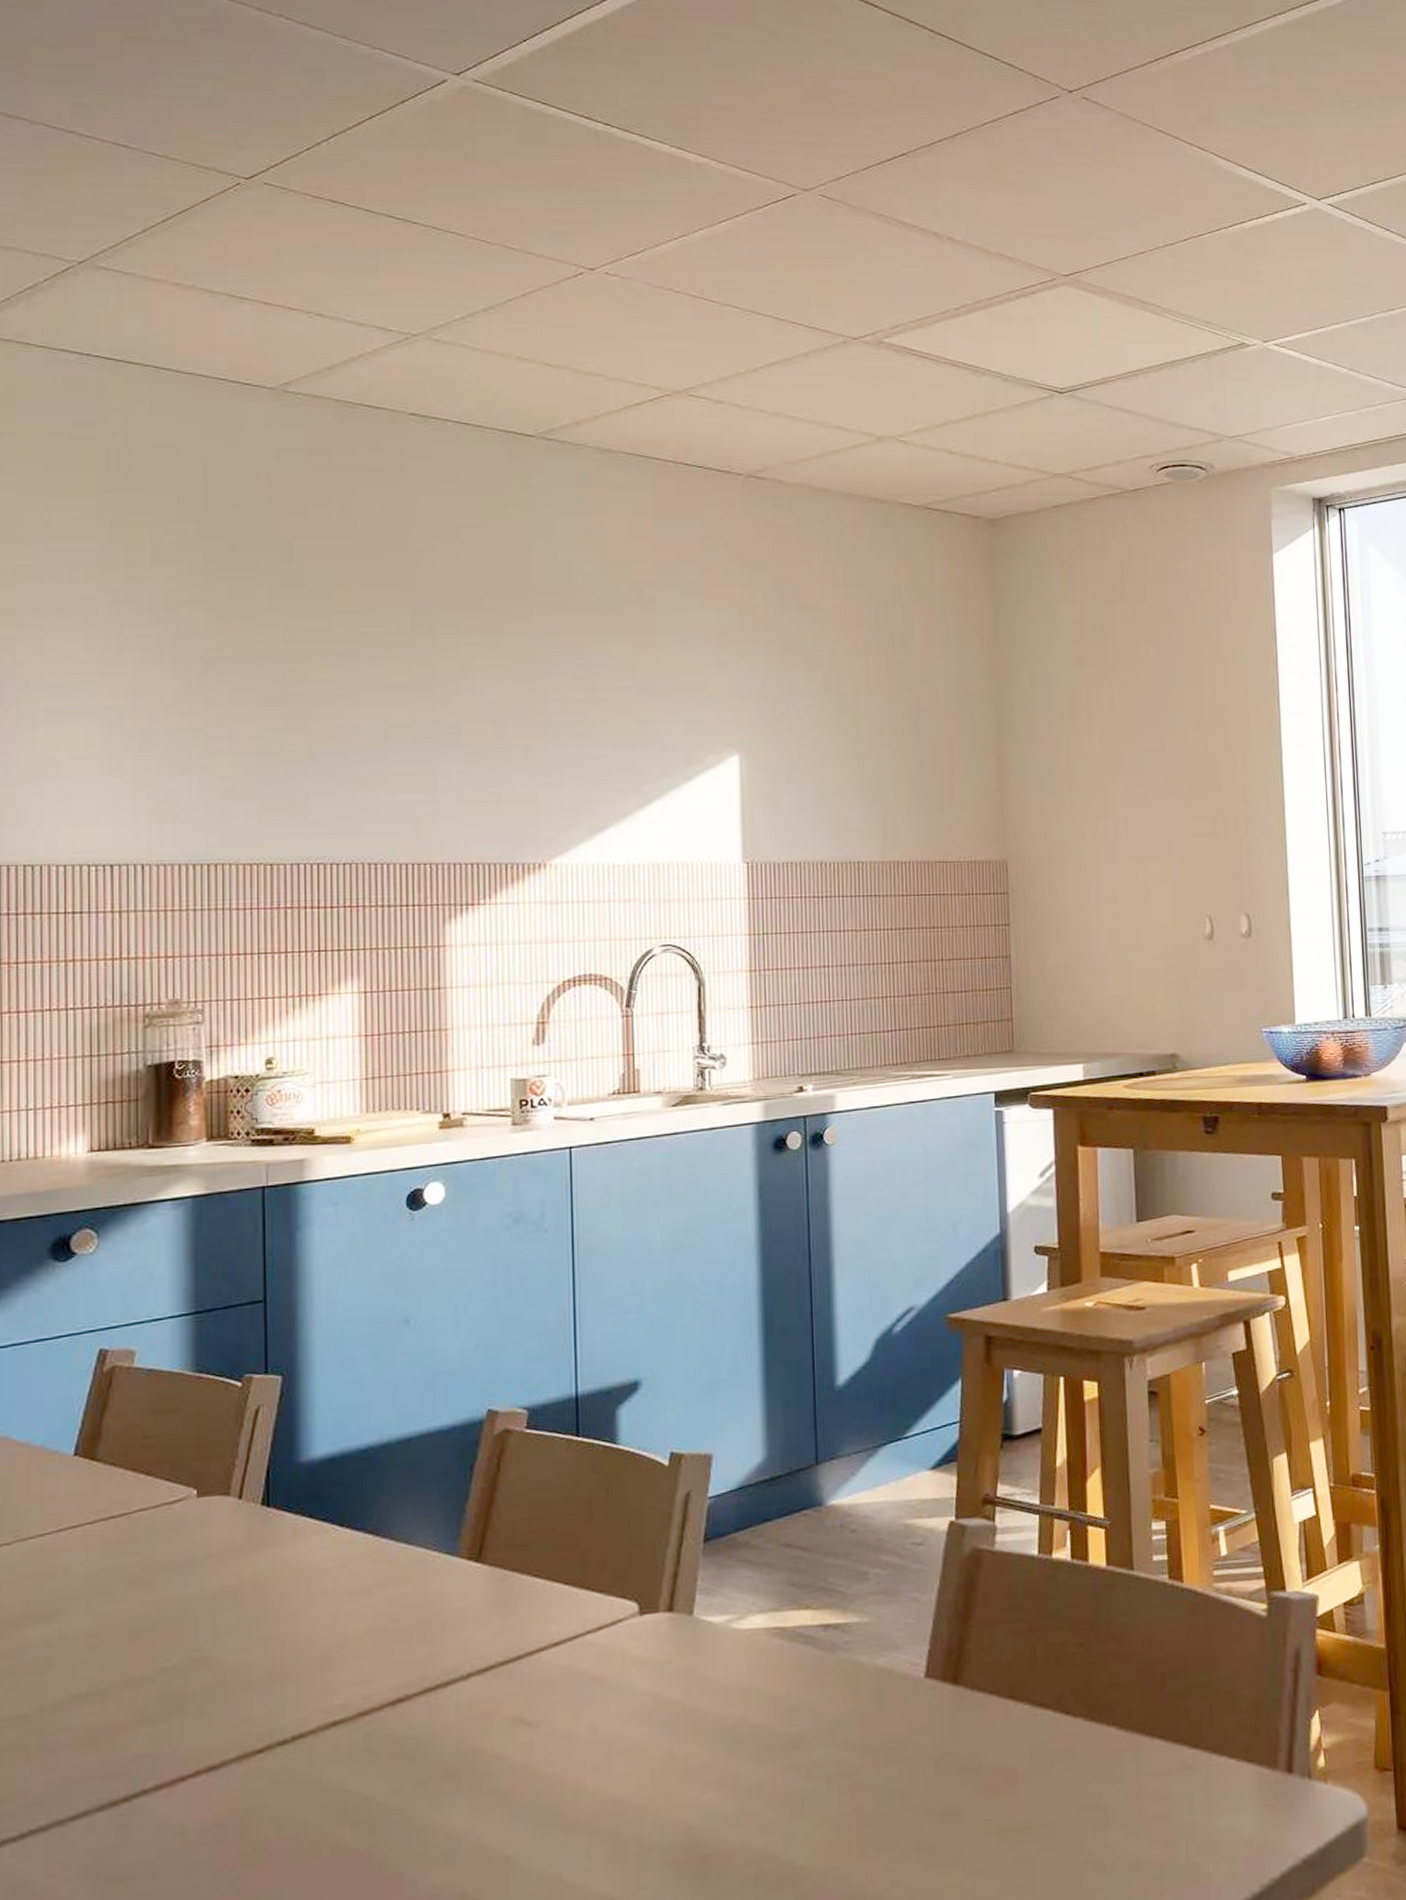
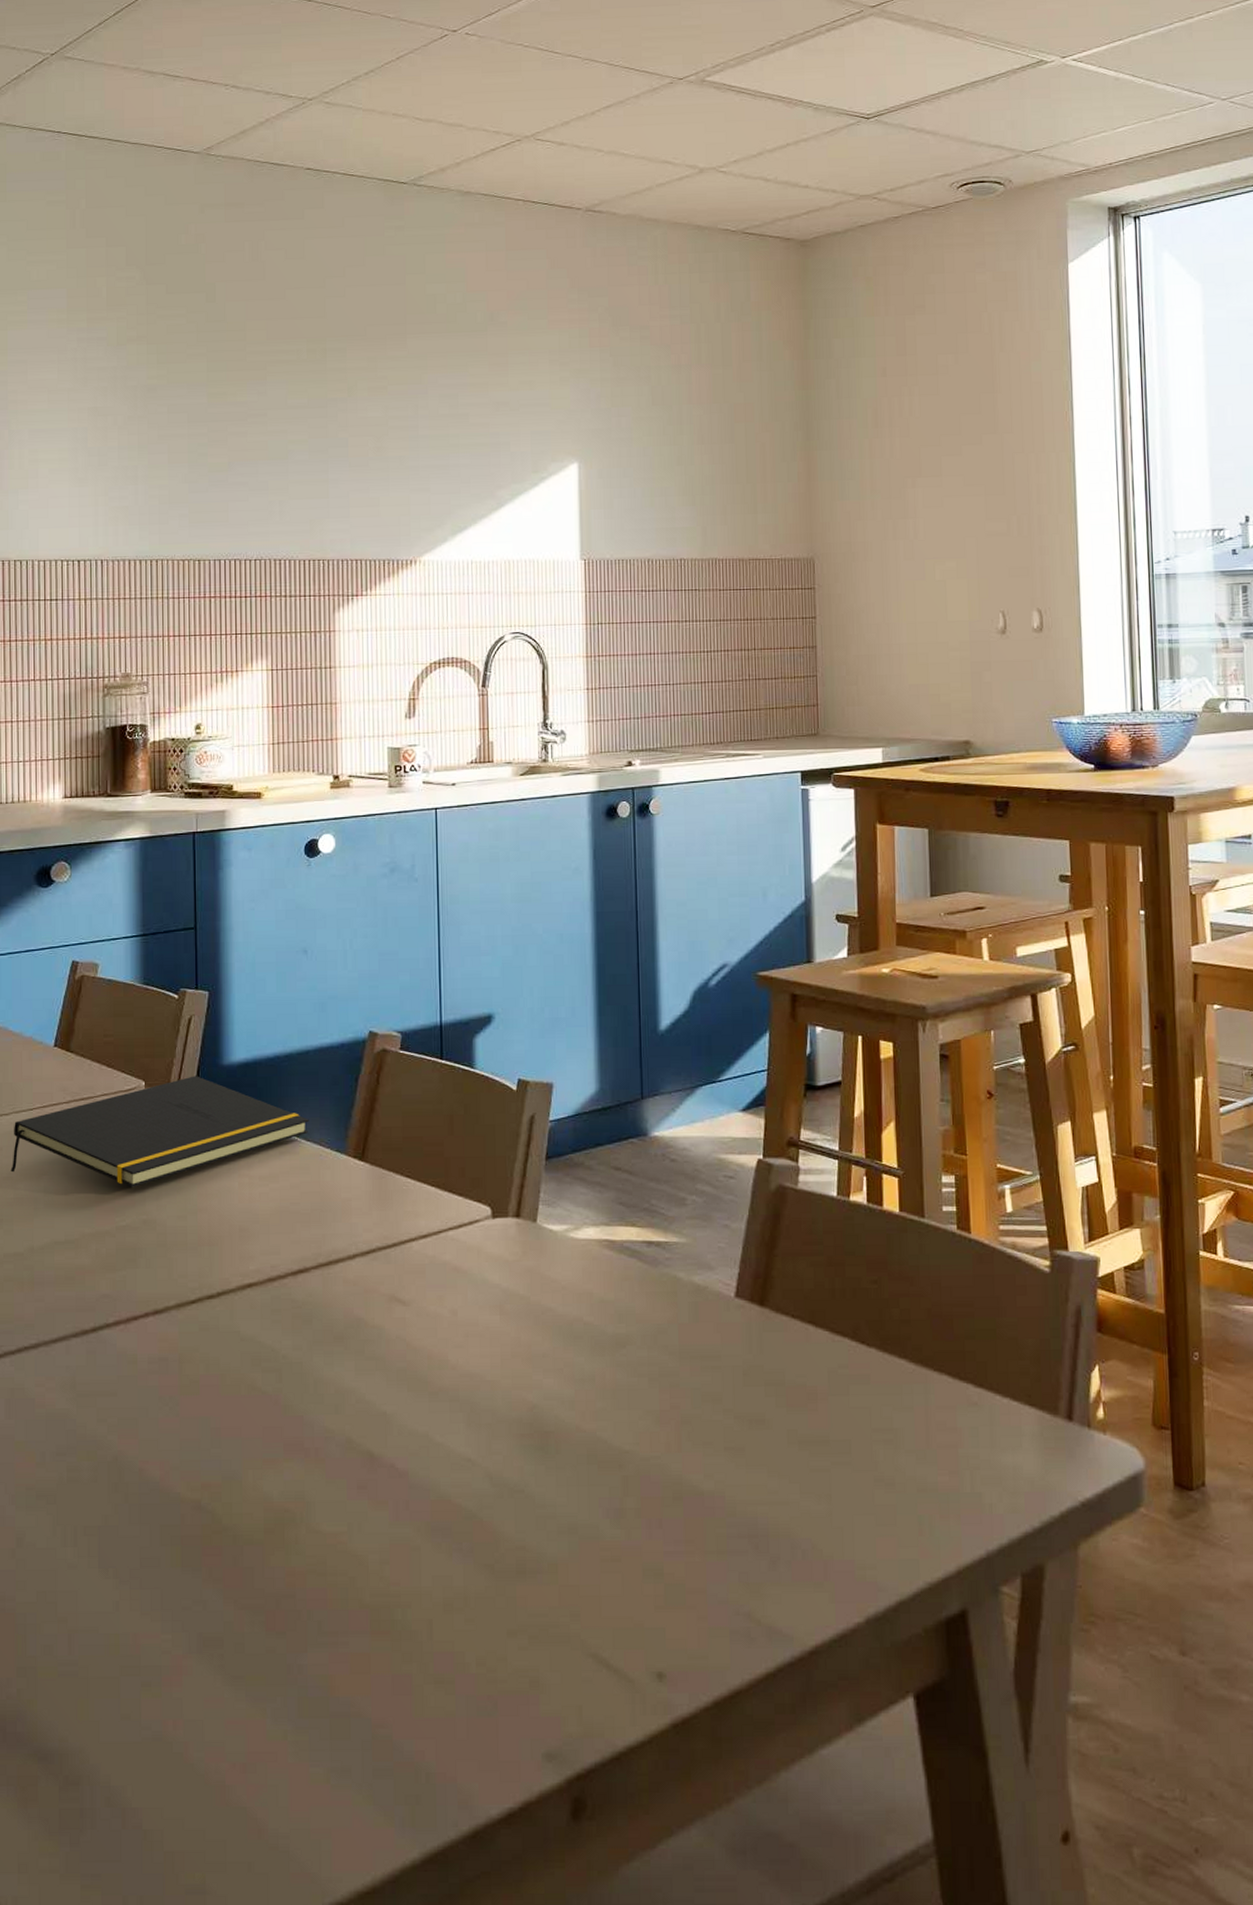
notepad: none [12,1477,412,1620] -> present [10,1076,309,1187]

